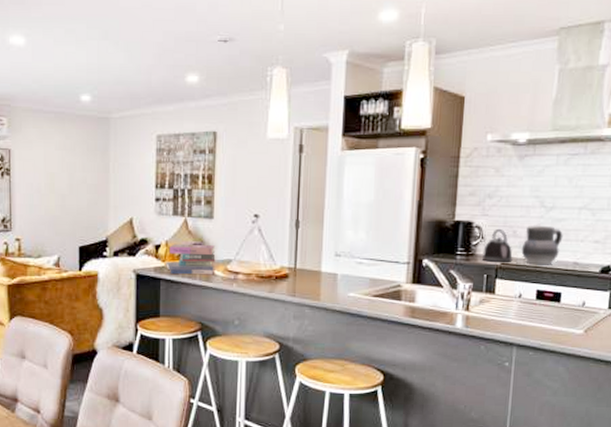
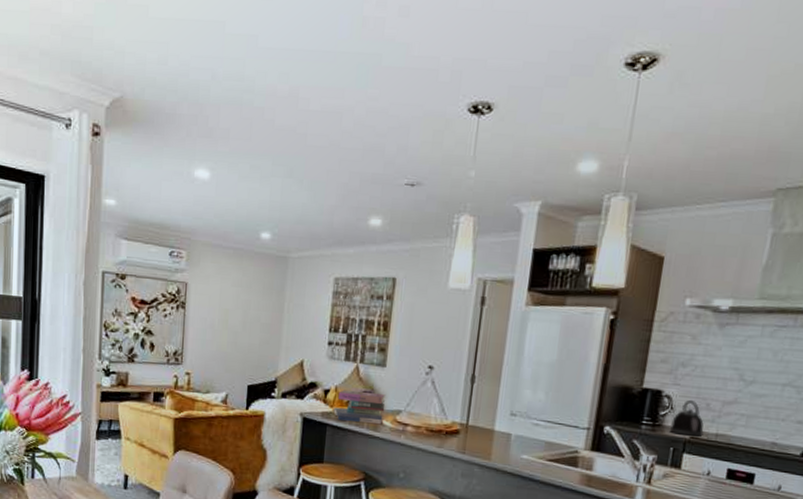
ceramic jug: present [521,226,563,265] -> none [713,399,762,443]

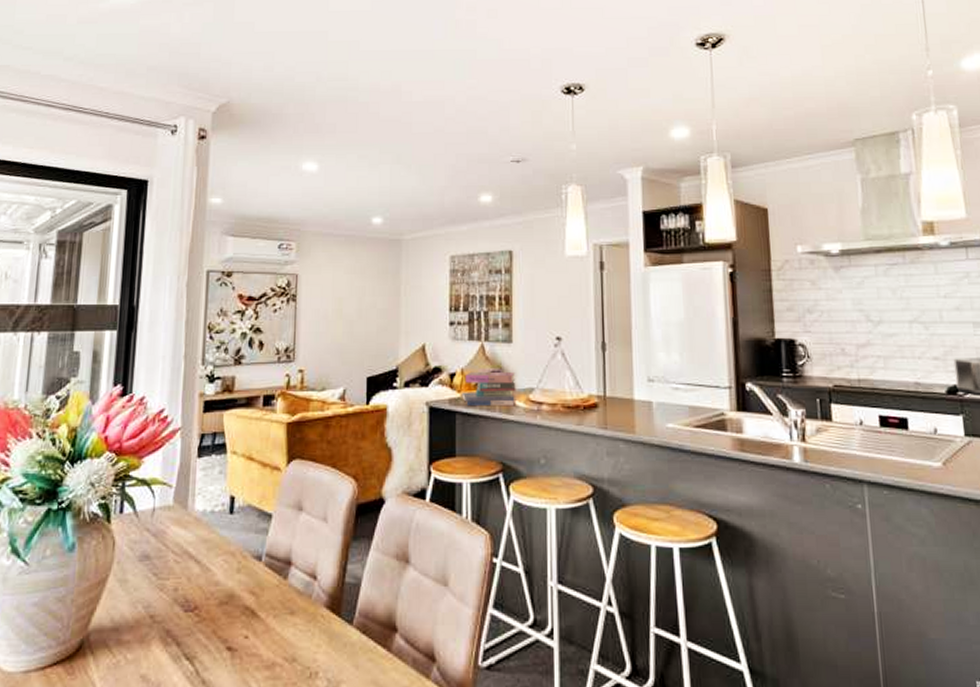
kettle: present [669,400,704,438] -> none [810,347,846,385]

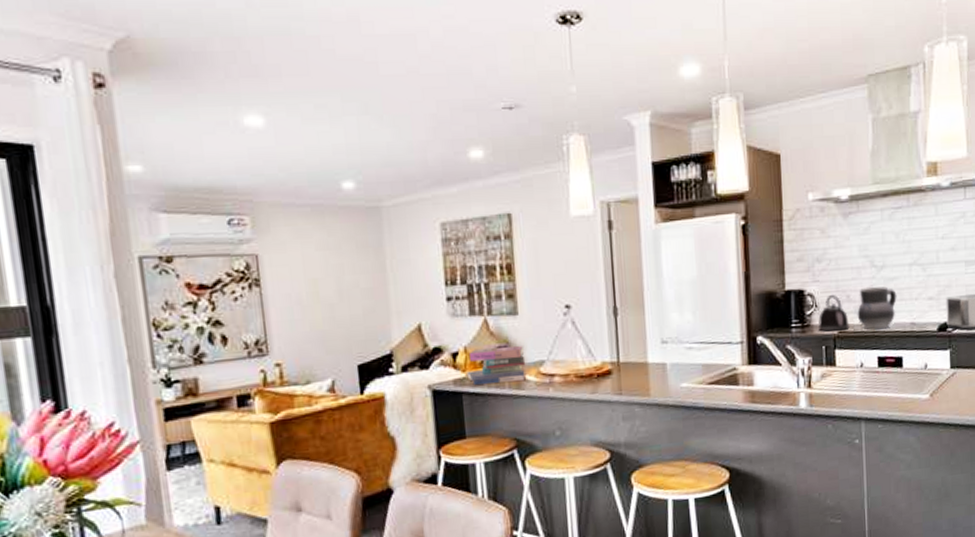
kettle: none [810,347,846,385] -> present [817,295,850,333]
ceramic jug: none [853,342,897,387] -> present [857,286,897,330]

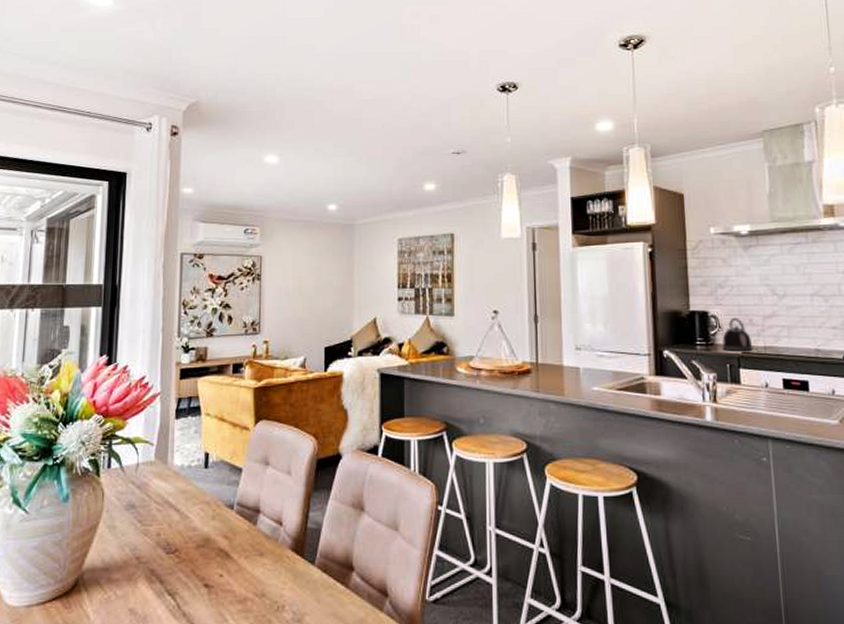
books: present [467,346,526,385] -> none [409,341,458,373]
ceramic jug: present [857,286,897,330] -> none [760,314,800,353]

